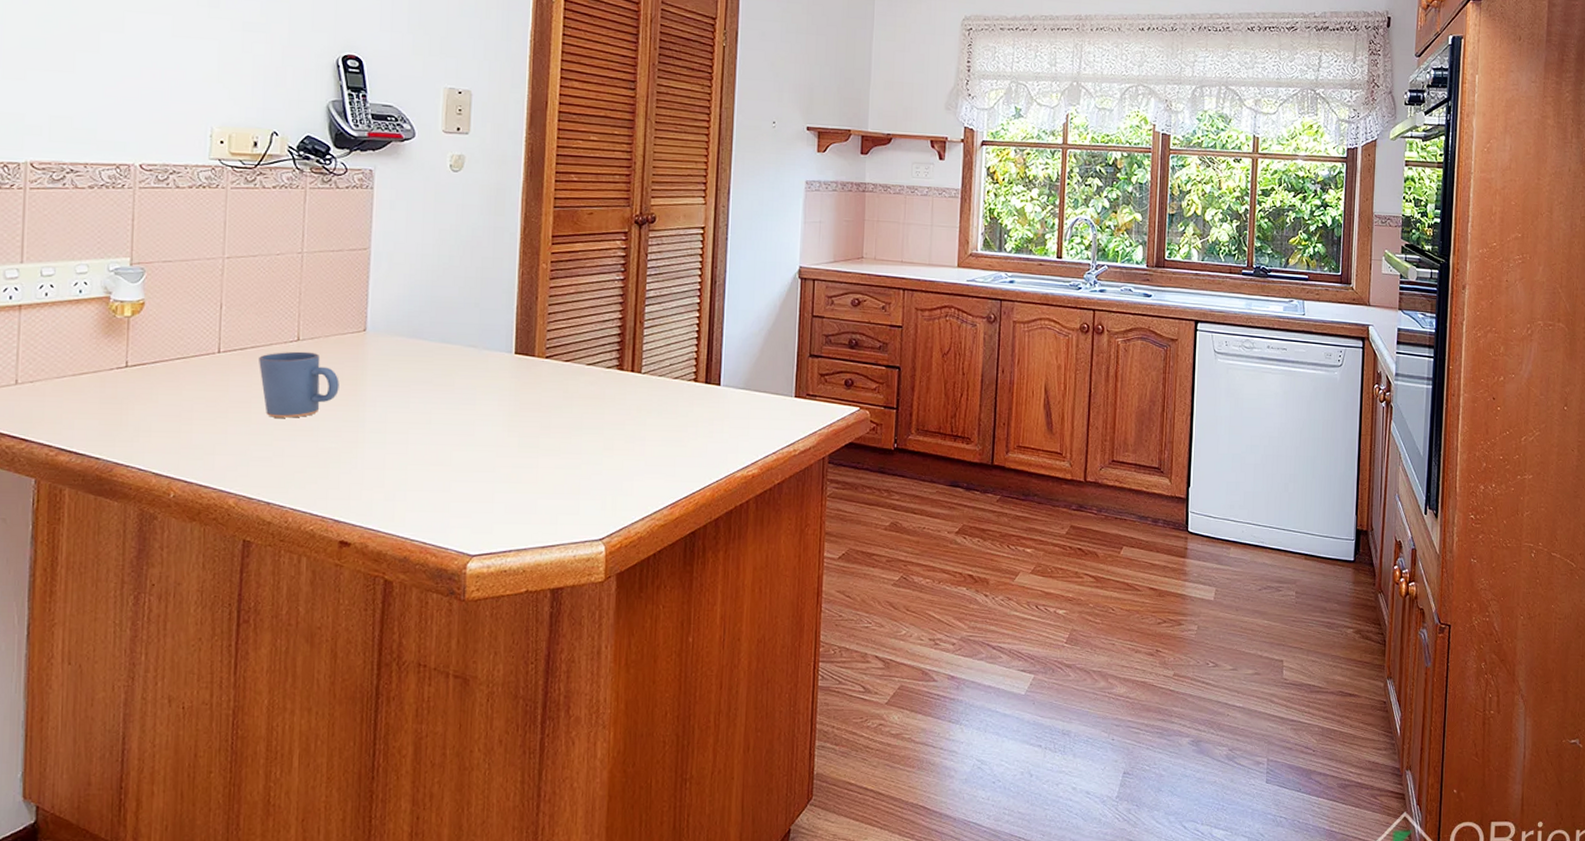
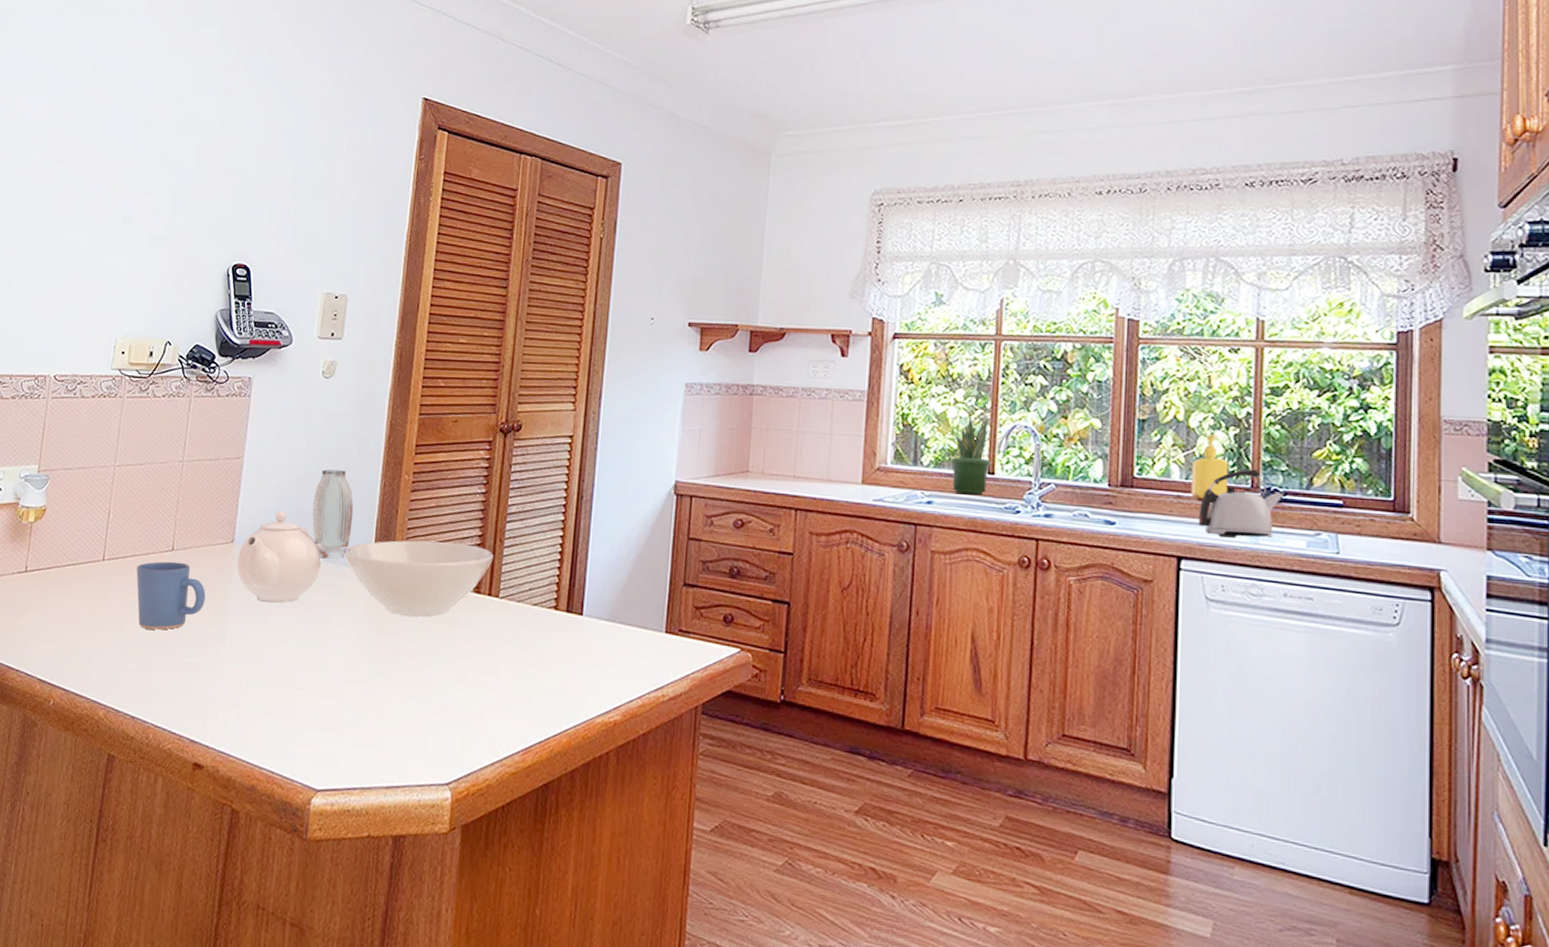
teapot: none [371,300,462,387] -> present [237,511,321,603]
vase: none [448,259,492,345] -> present [312,469,354,560]
bowl: none [485,324,635,393] -> present [344,540,494,617]
planter: none [1028,210,1059,276] -> present [950,416,990,496]
soap dispenser: none [1205,226,1232,278] -> present [1190,434,1229,502]
kettle: none [1210,252,1269,306] -> present [1198,468,1284,539]

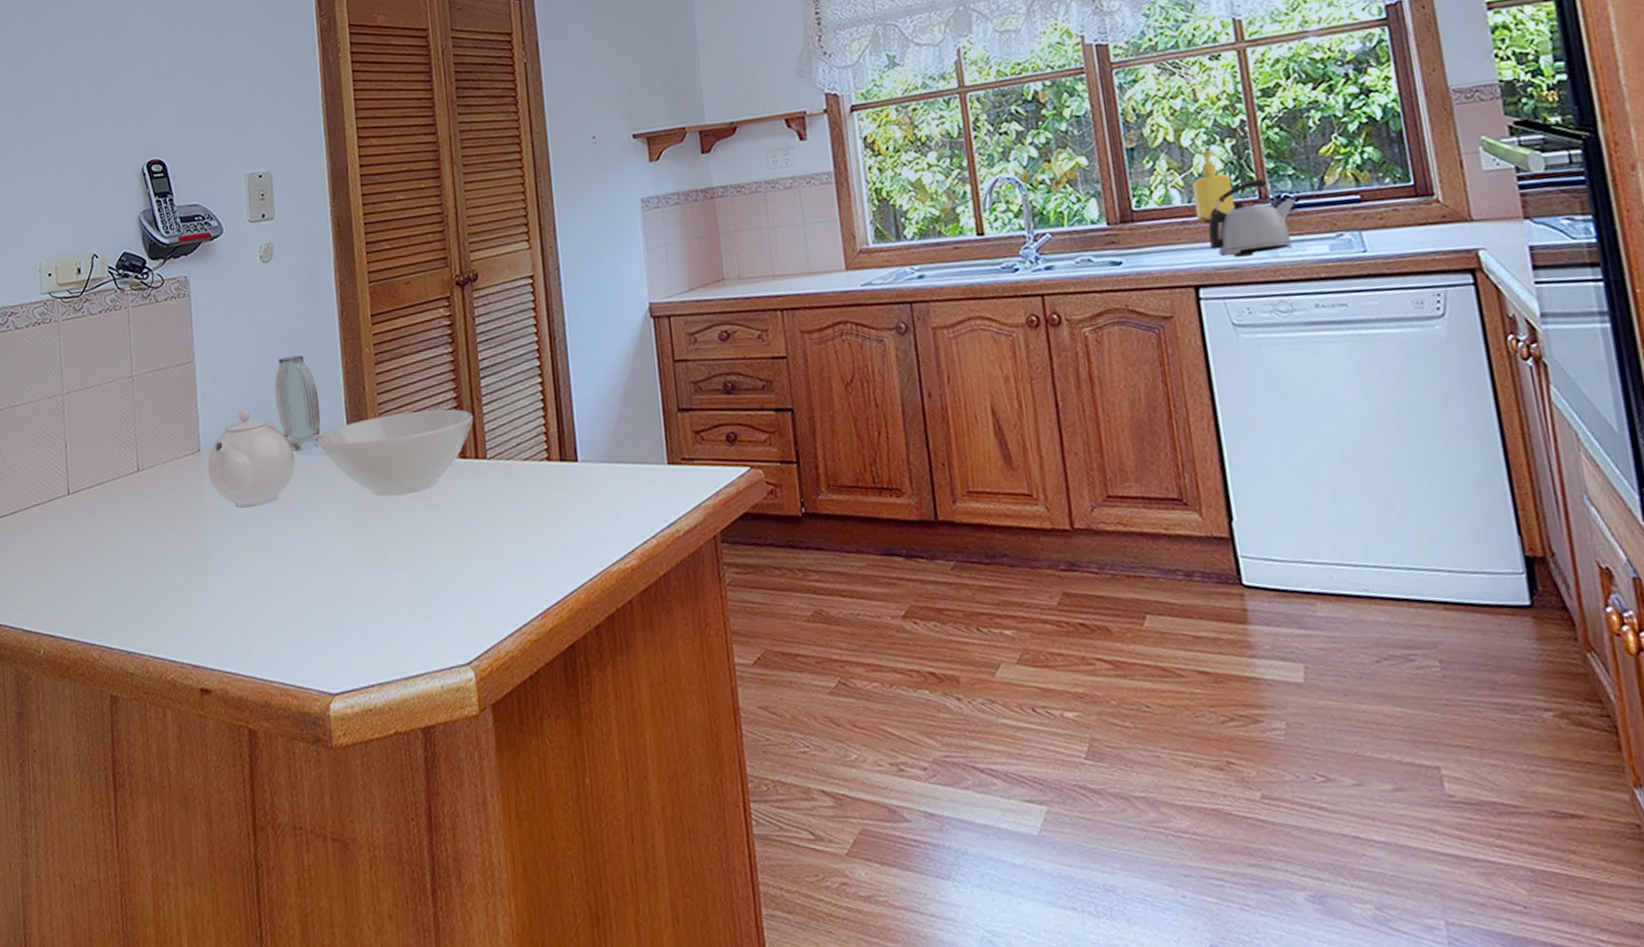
mug: present [136,561,206,630] -> none [105,482,182,558]
planter: present [950,416,990,496] -> none [935,175,979,263]

